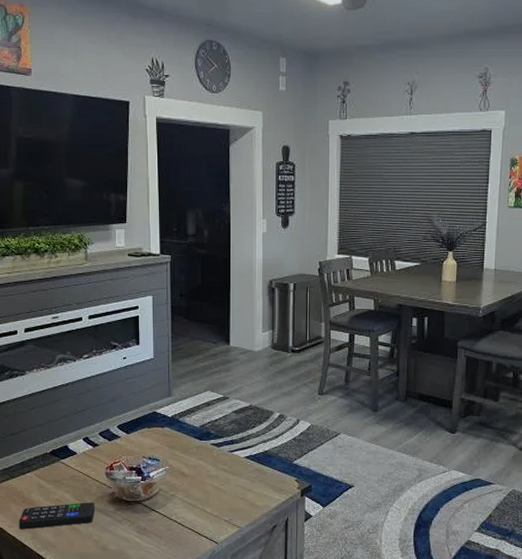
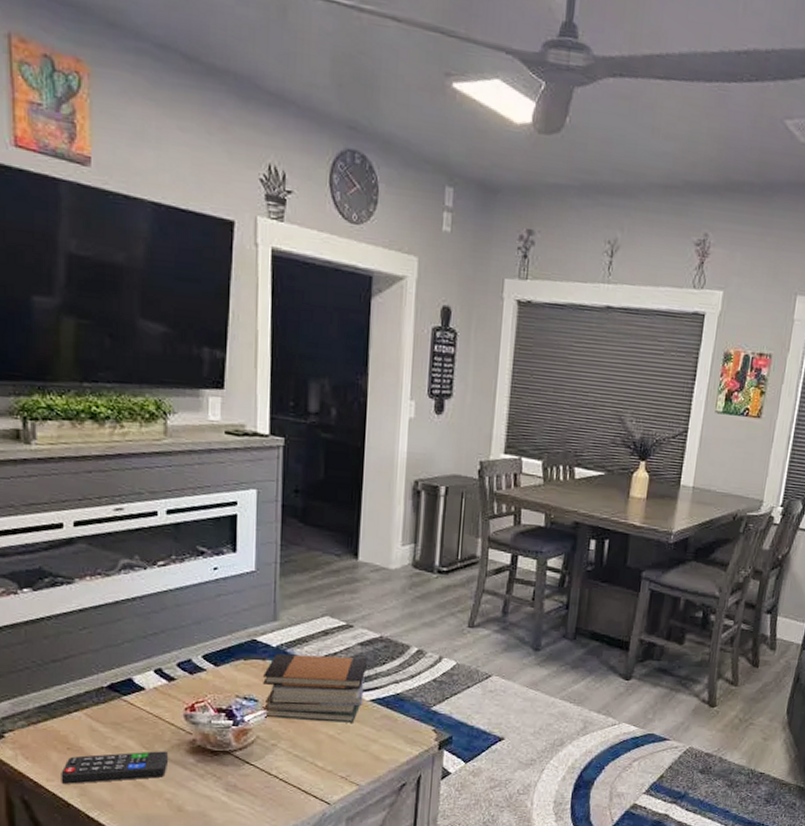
book stack: none [163,422,241,476] -> present [262,654,367,723]

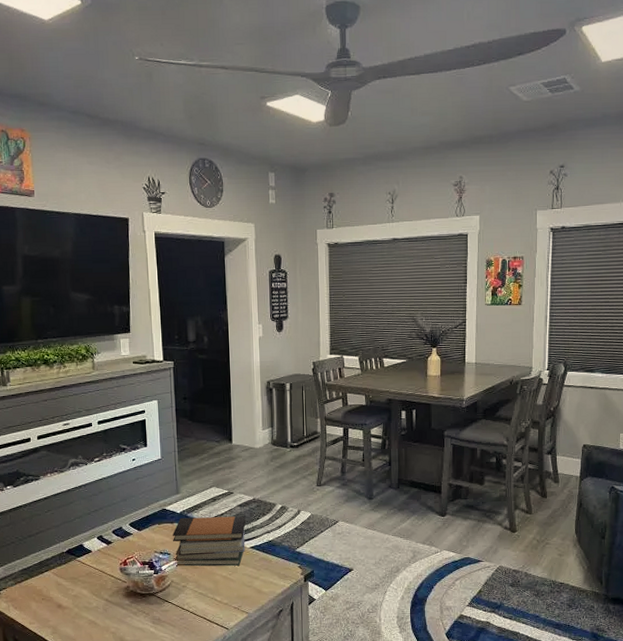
remote control: present [61,751,169,784] -> none [39,596,112,625]

